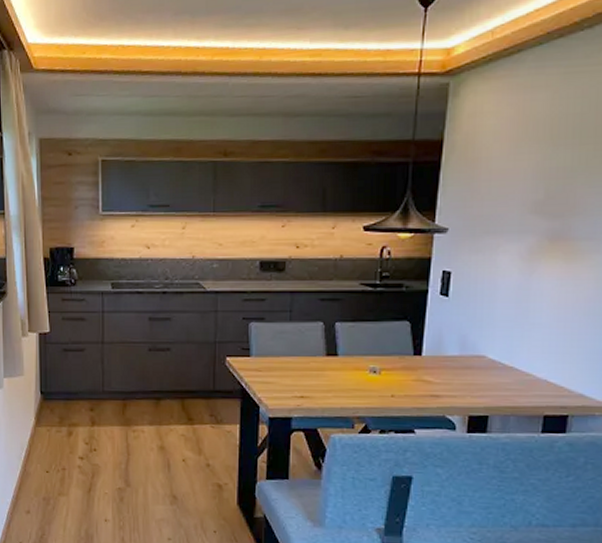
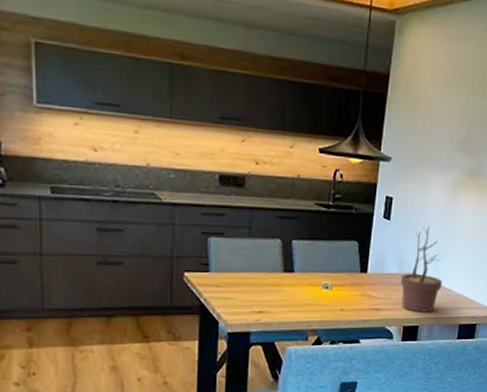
potted plant: none [463,300,519,401] -> present [400,225,443,312]

